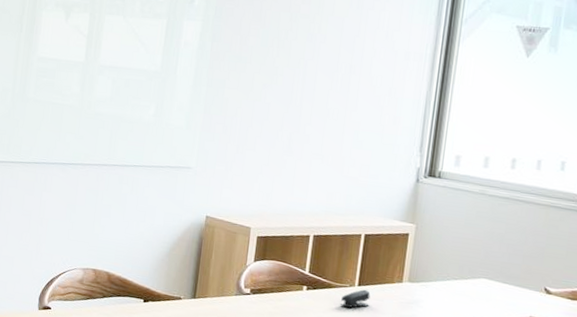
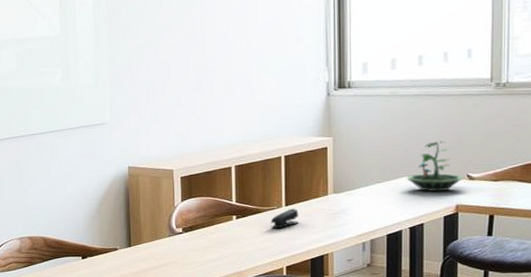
terrarium: none [483,248,541,300] -> present [406,141,464,192]

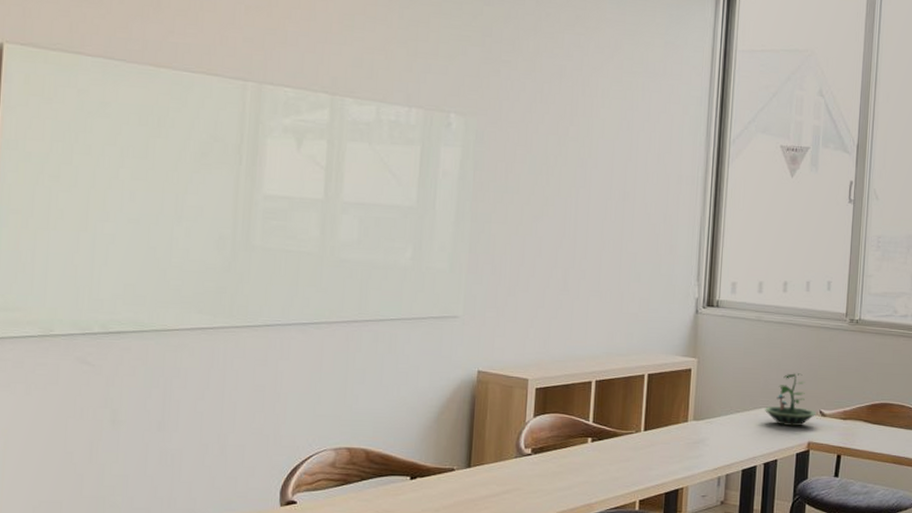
stapler: present [270,208,299,228] -> none [626,434,657,455]

